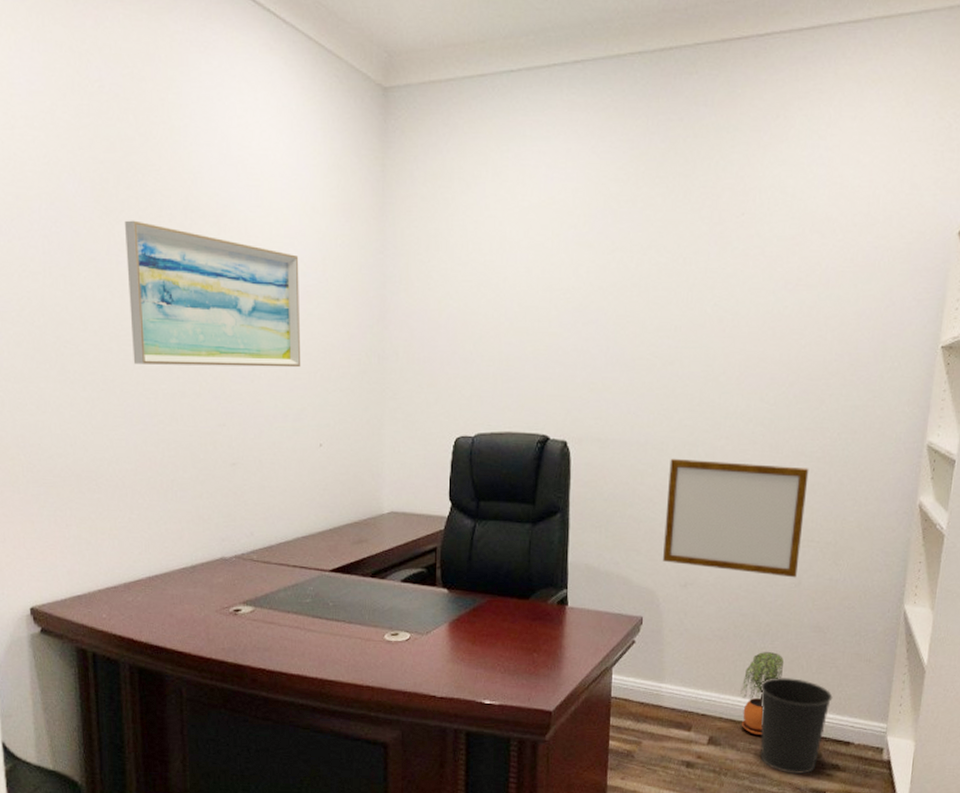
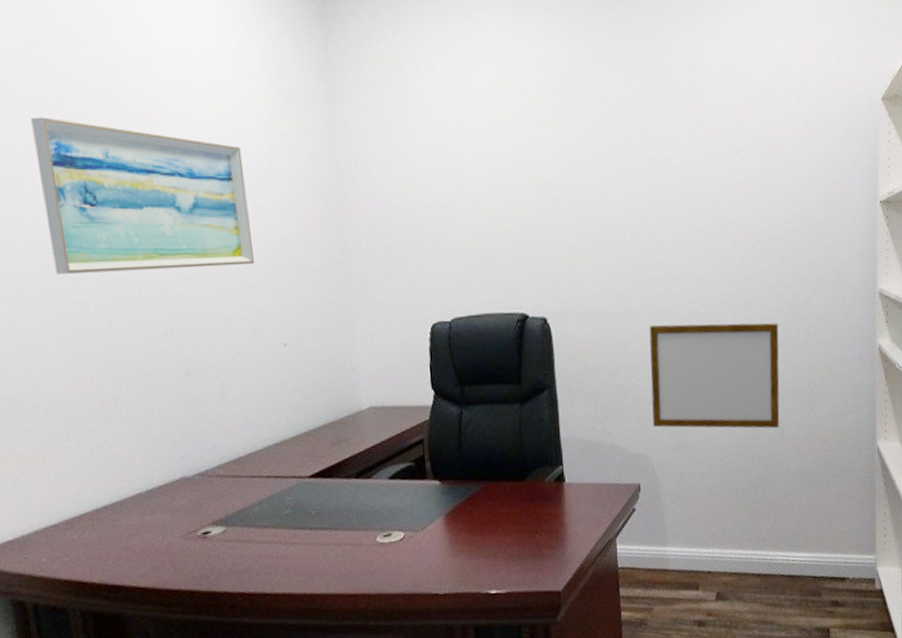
potted plant: present [740,652,784,736] -> none [741,502,777,585]
wastebasket: present [760,678,833,774] -> none [758,524,825,617]

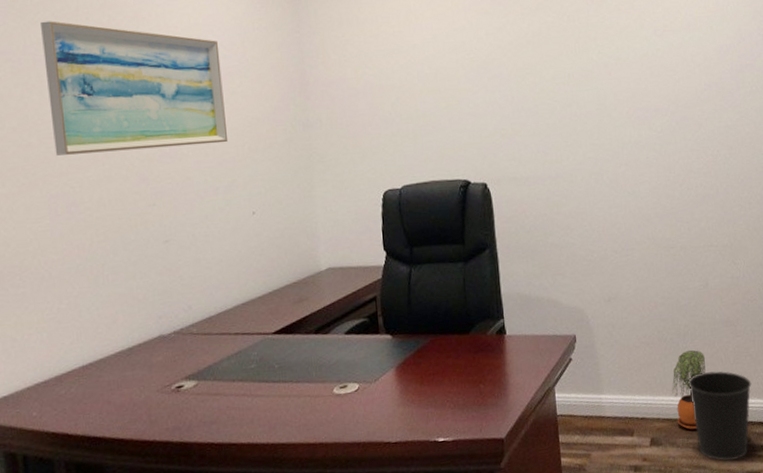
writing board: present [649,323,780,429] -> none [580,183,704,282]
potted plant: none [741,502,777,585] -> present [672,350,706,430]
wastebasket: none [758,524,825,617] -> present [688,371,752,461]

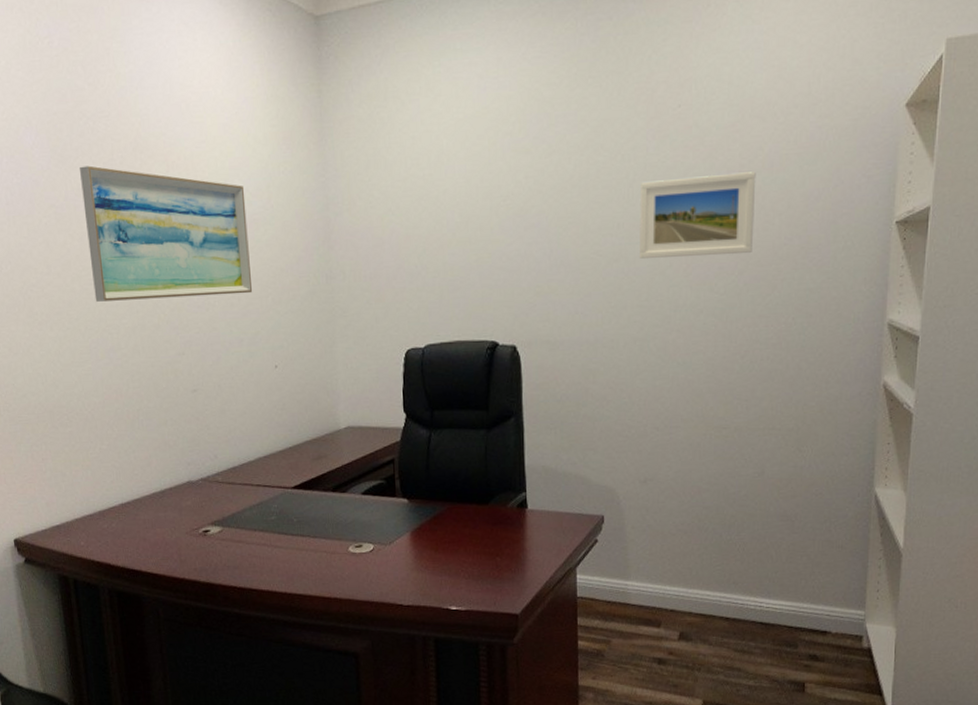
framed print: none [585,31,680,103] -> present [639,172,756,258]
potted plant: present [672,350,706,430] -> none [709,544,751,629]
wastebasket: present [688,371,752,461] -> none [729,569,806,666]

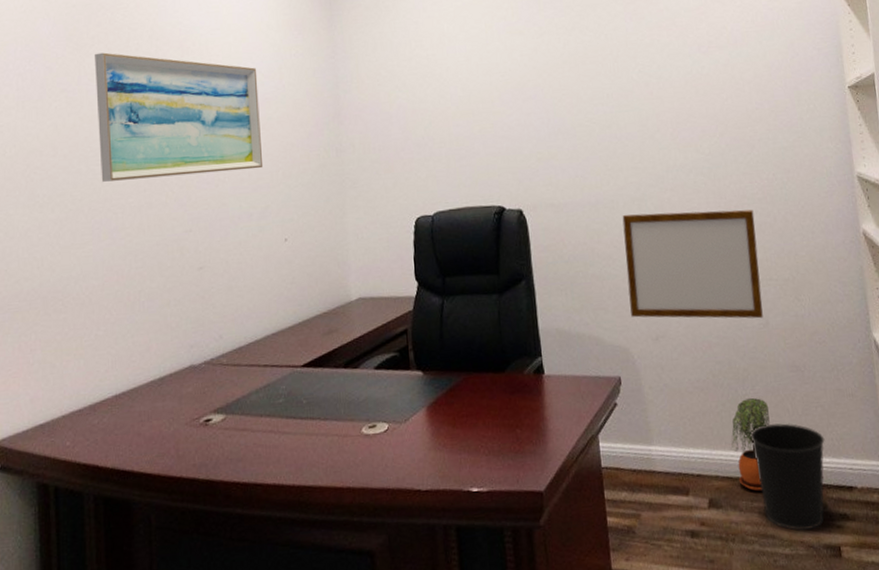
writing board: none [620,355,765,468] -> present [622,209,763,319]
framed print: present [639,172,756,258] -> none [624,47,729,125]
potted plant: none [709,544,751,629] -> present [731,398,770,492]
wastebasket: none [729,569,806,666] -> present [750,423,825,531]

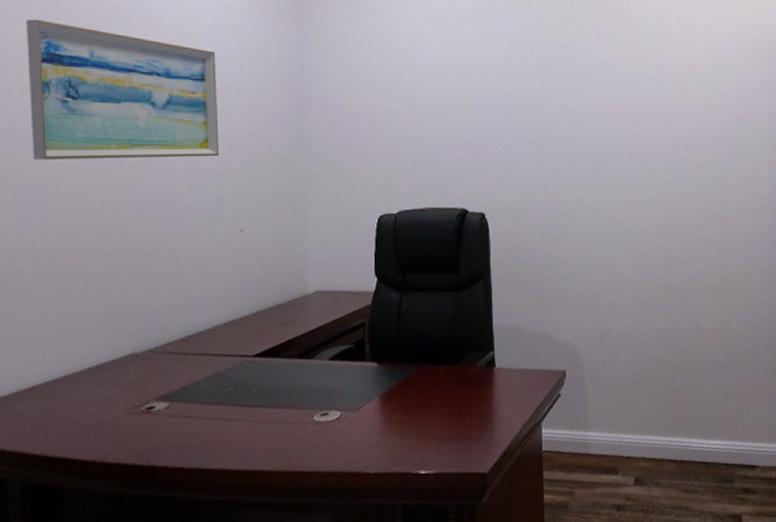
writing board: present [622,209,763,319] -> none [578,222,696,322]
potted plant: present [731,398,770,492] -> none [658,390,693,471]
wastebasket: present [750,423,825,531] -> none [675,412,737,503]

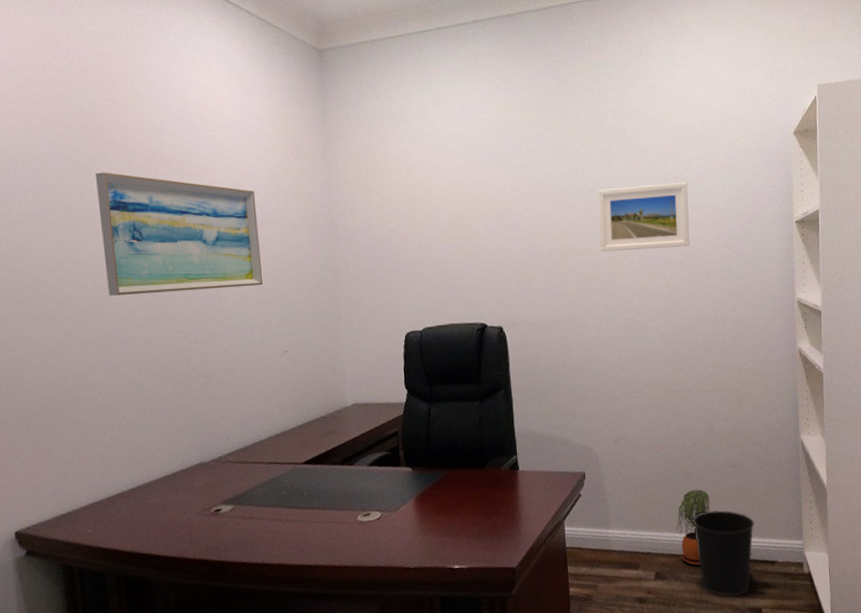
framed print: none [590,72,683,139] -> present [598,182,690,252]
potted plant: none [658,390,693,471] -> present [676,490,710,566]
wastebasket: none [675,412,737,503] -> present [693,510,755,596]

